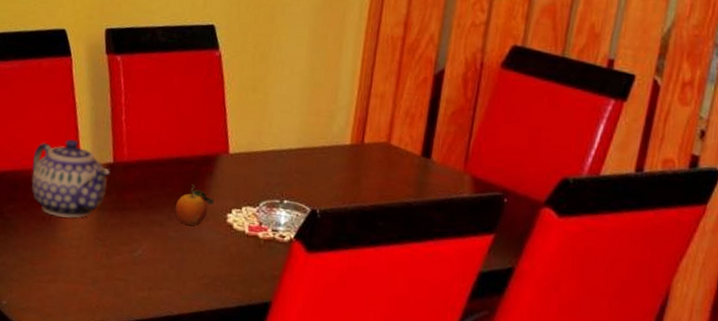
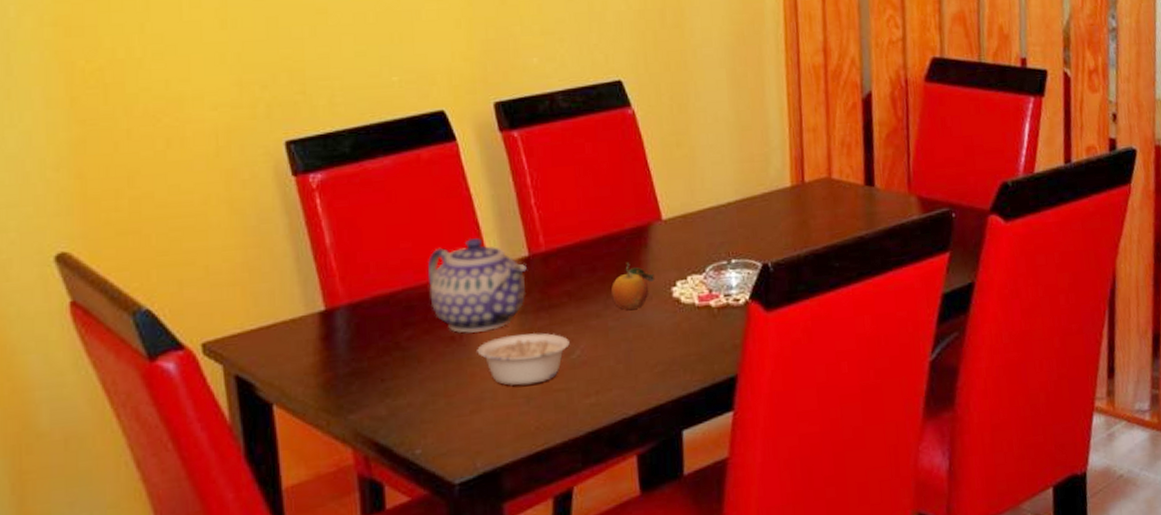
legume: none [60,225,135,270] -> present [477,332,570,386]

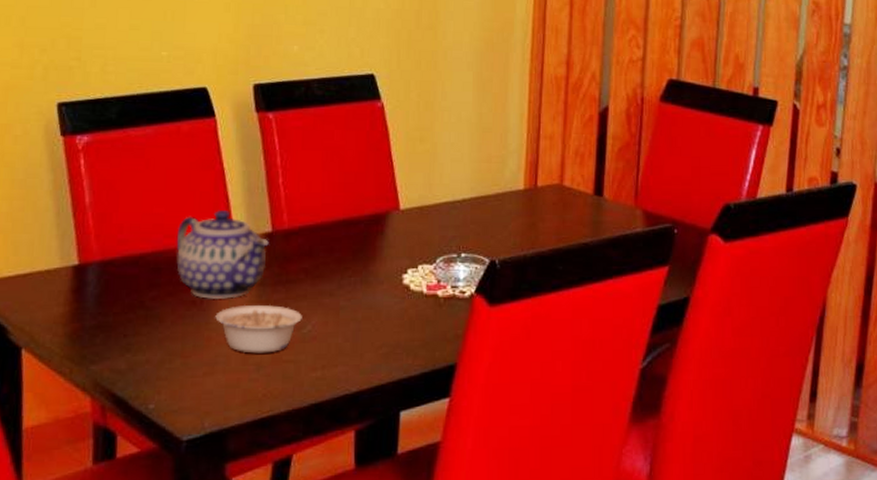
fruit: present [611,263,654,310] -> none [346,247,387,291]

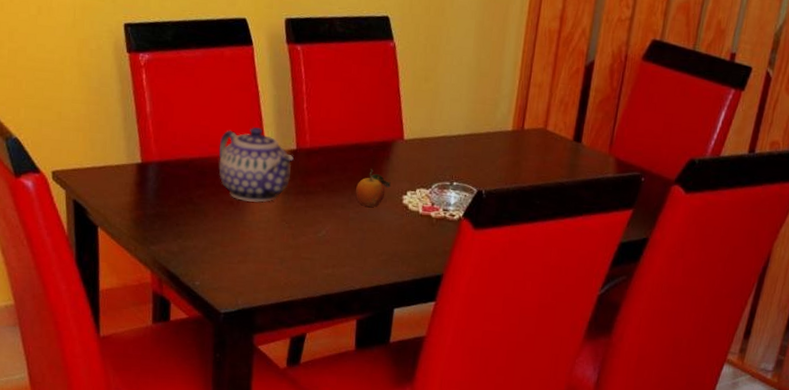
legume: present [215,305,302,354] -> none [248,209,319,250]
fruit: none [346,247,387,291] -> present [356,169,391,207]

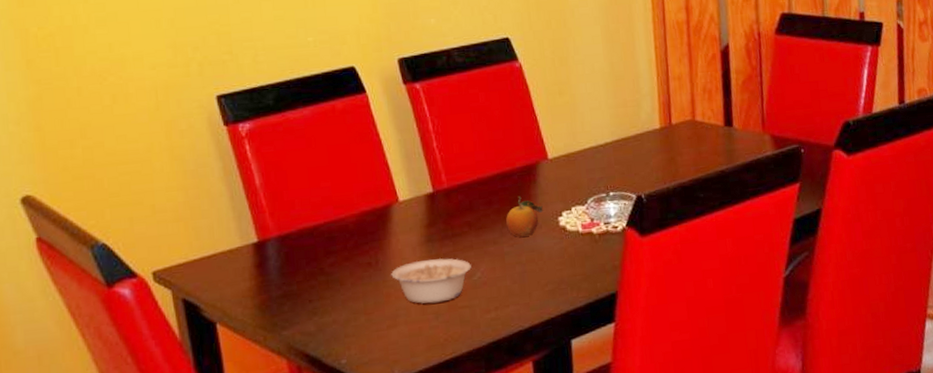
teapot: present [218,126,294,203] -> none [345,176,432,260]
legume: none [248,209,319,250] -> present [391,258,471,304]

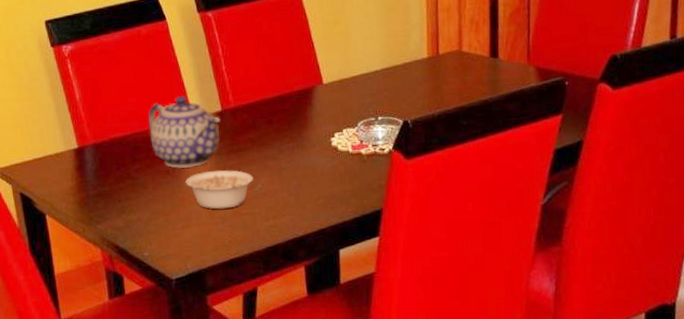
teapot: none [345,176,432,260] -> present [148,95,221,168]
fruit: present [506,197,543,237] -> none [284,118,317,154]

